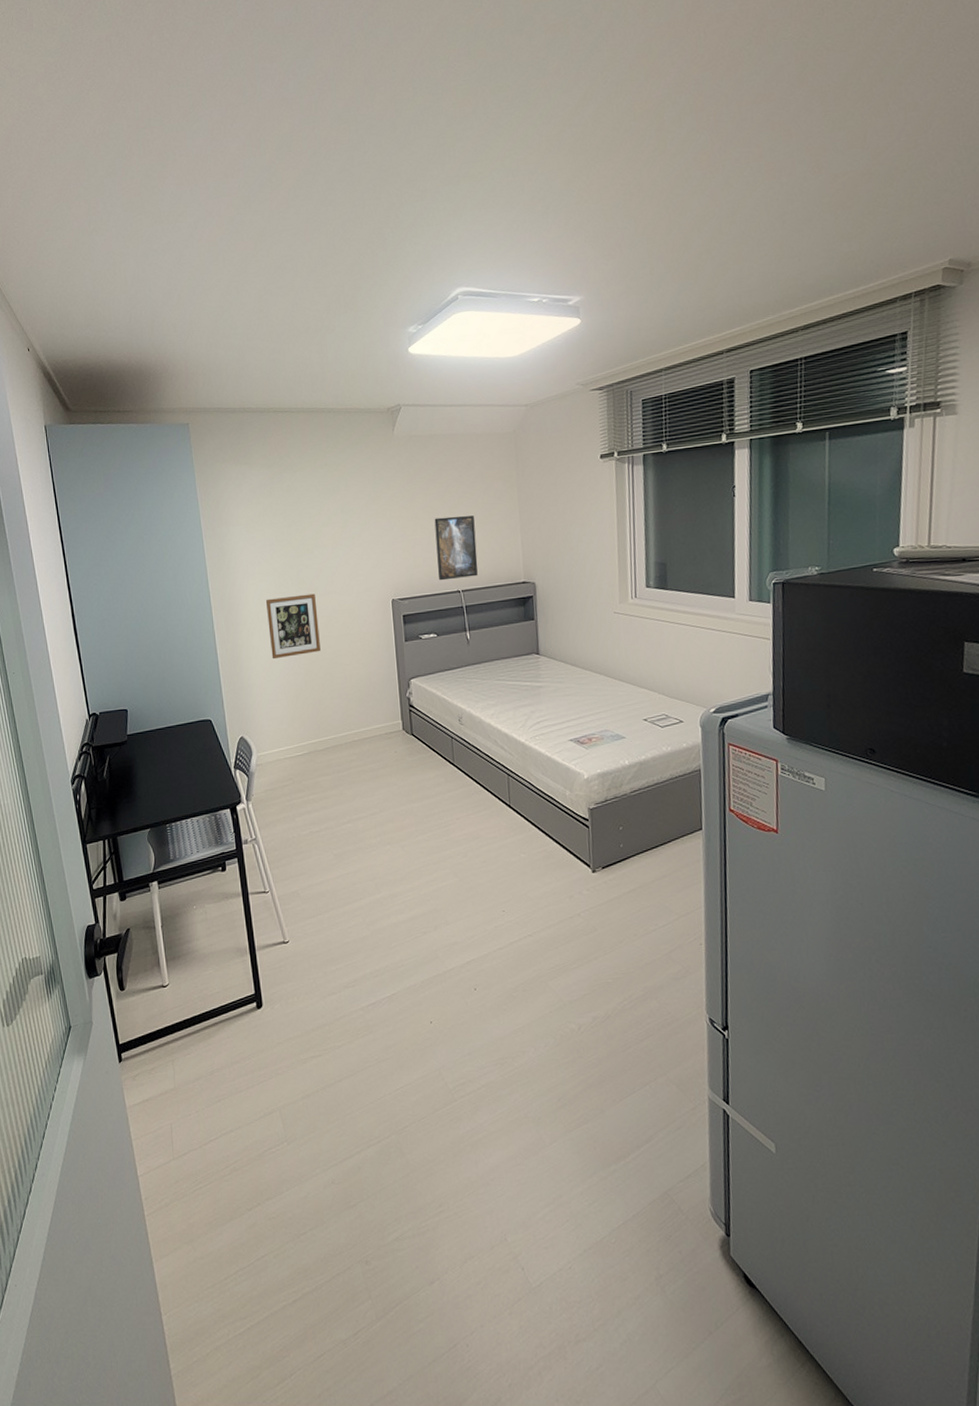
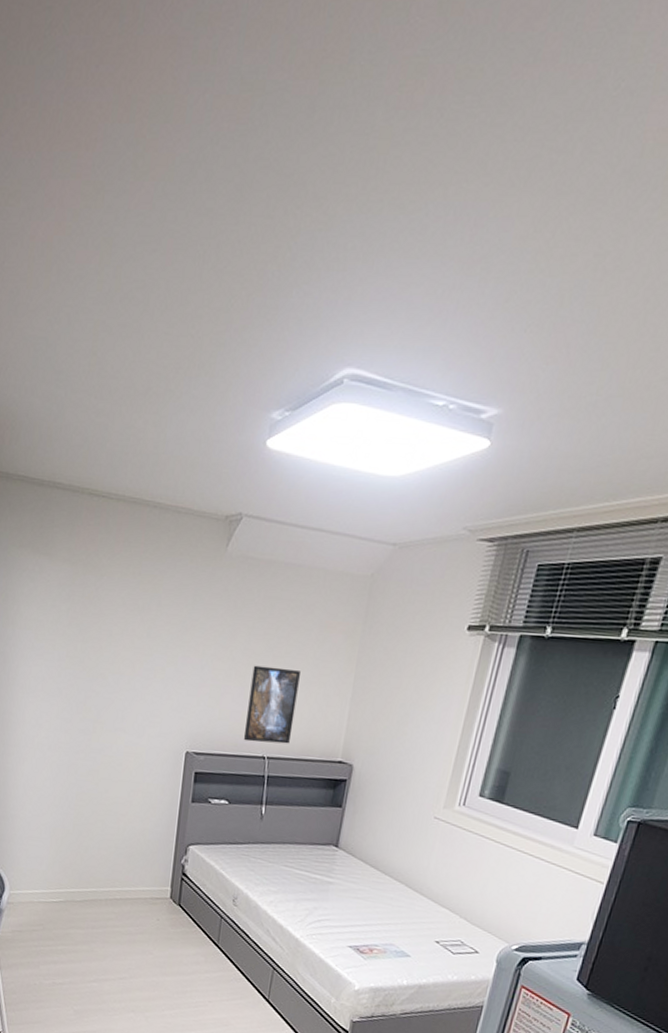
picture frame: present [265,593,321,660] -> none [41,722,101,795]

